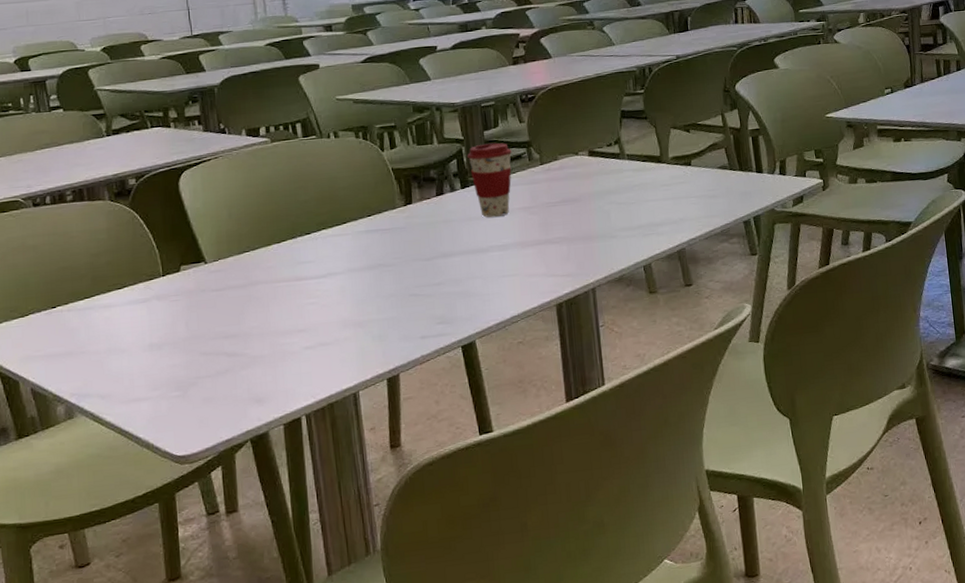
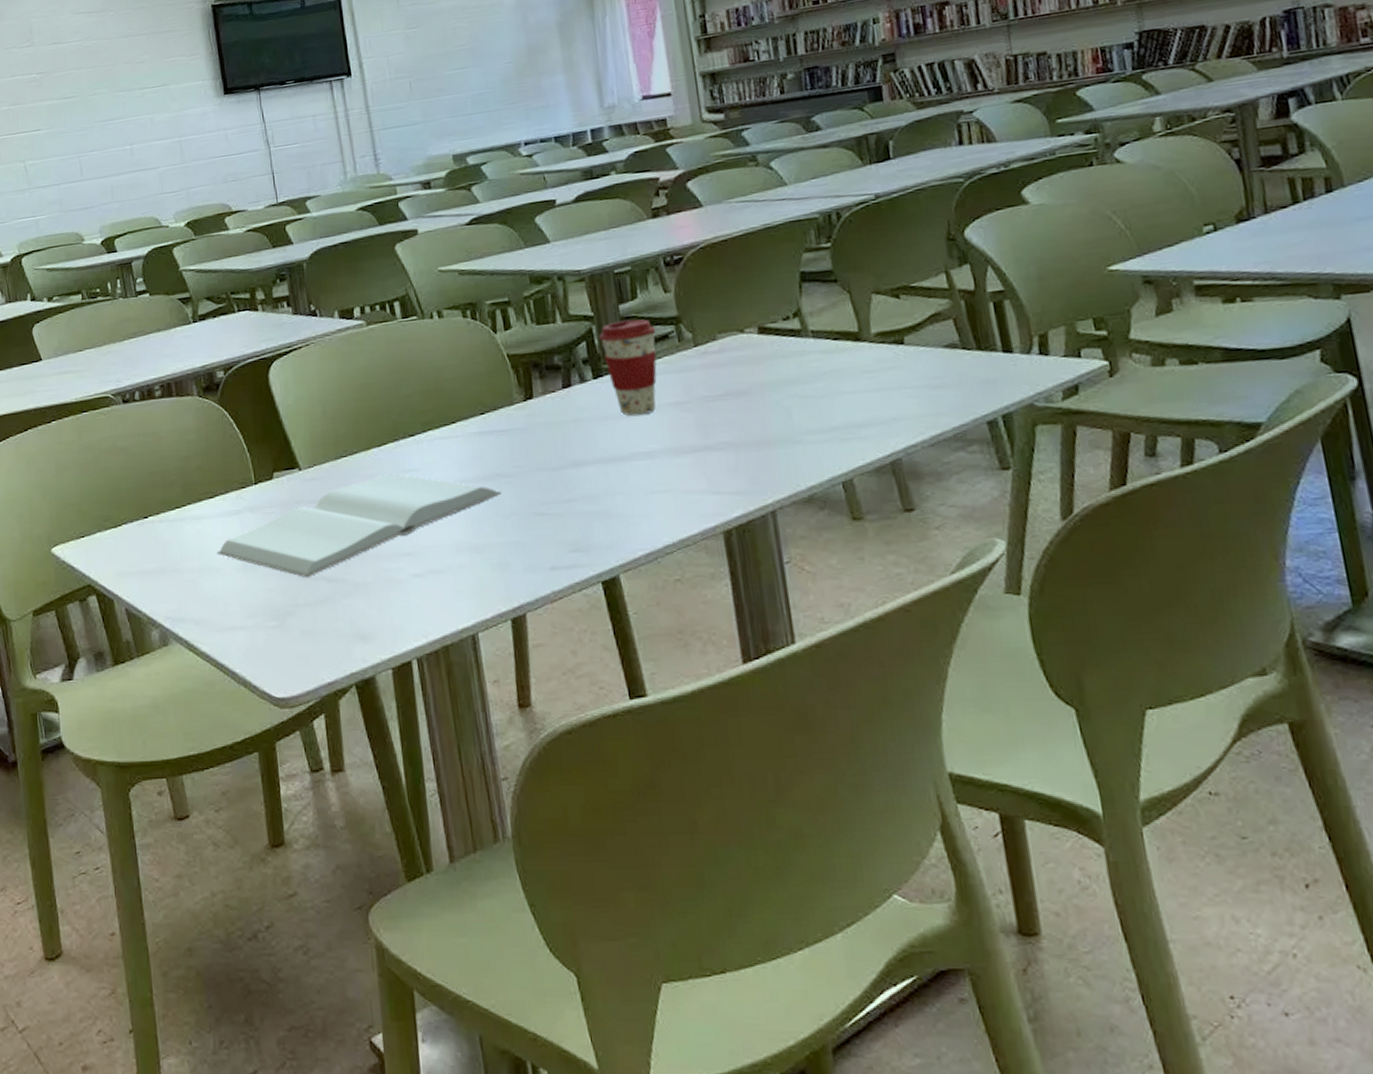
book: none [123,264,383,354] -> present [216,472,502,578]

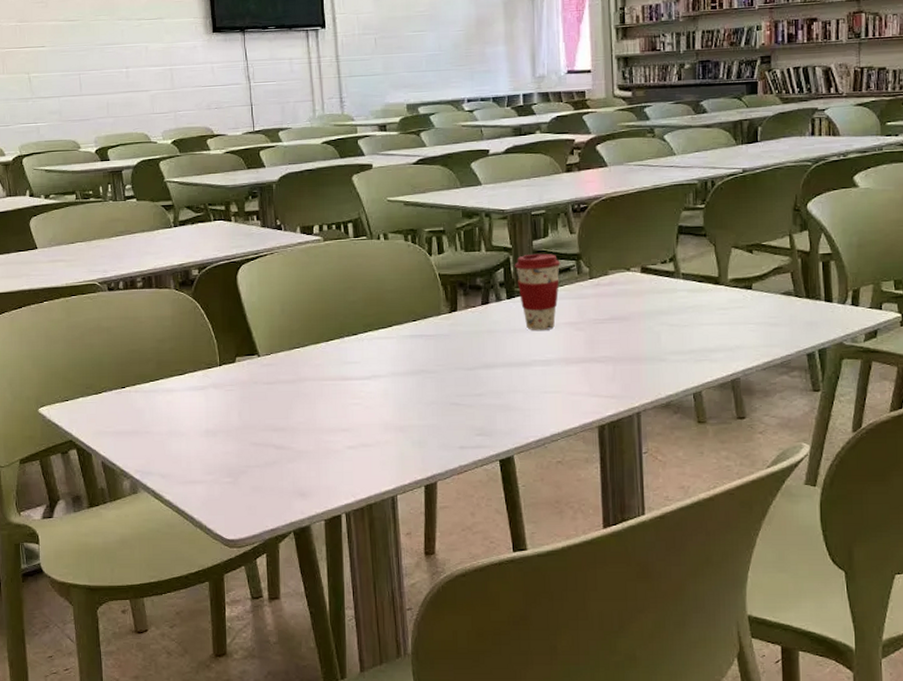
book: present [216,472,502,578] -> none [183,363,425,445]

